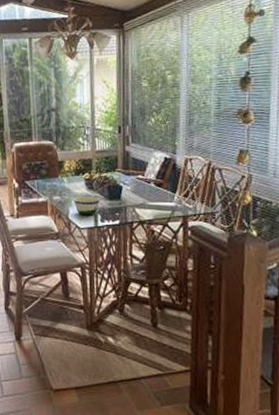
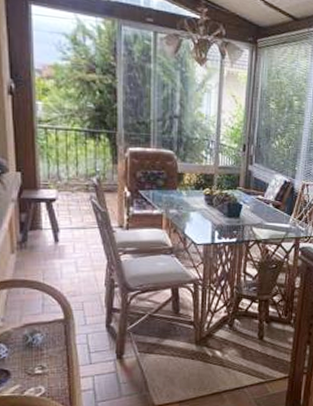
bowl: present [71,195,102,216] -> none [189,210,221,232]

